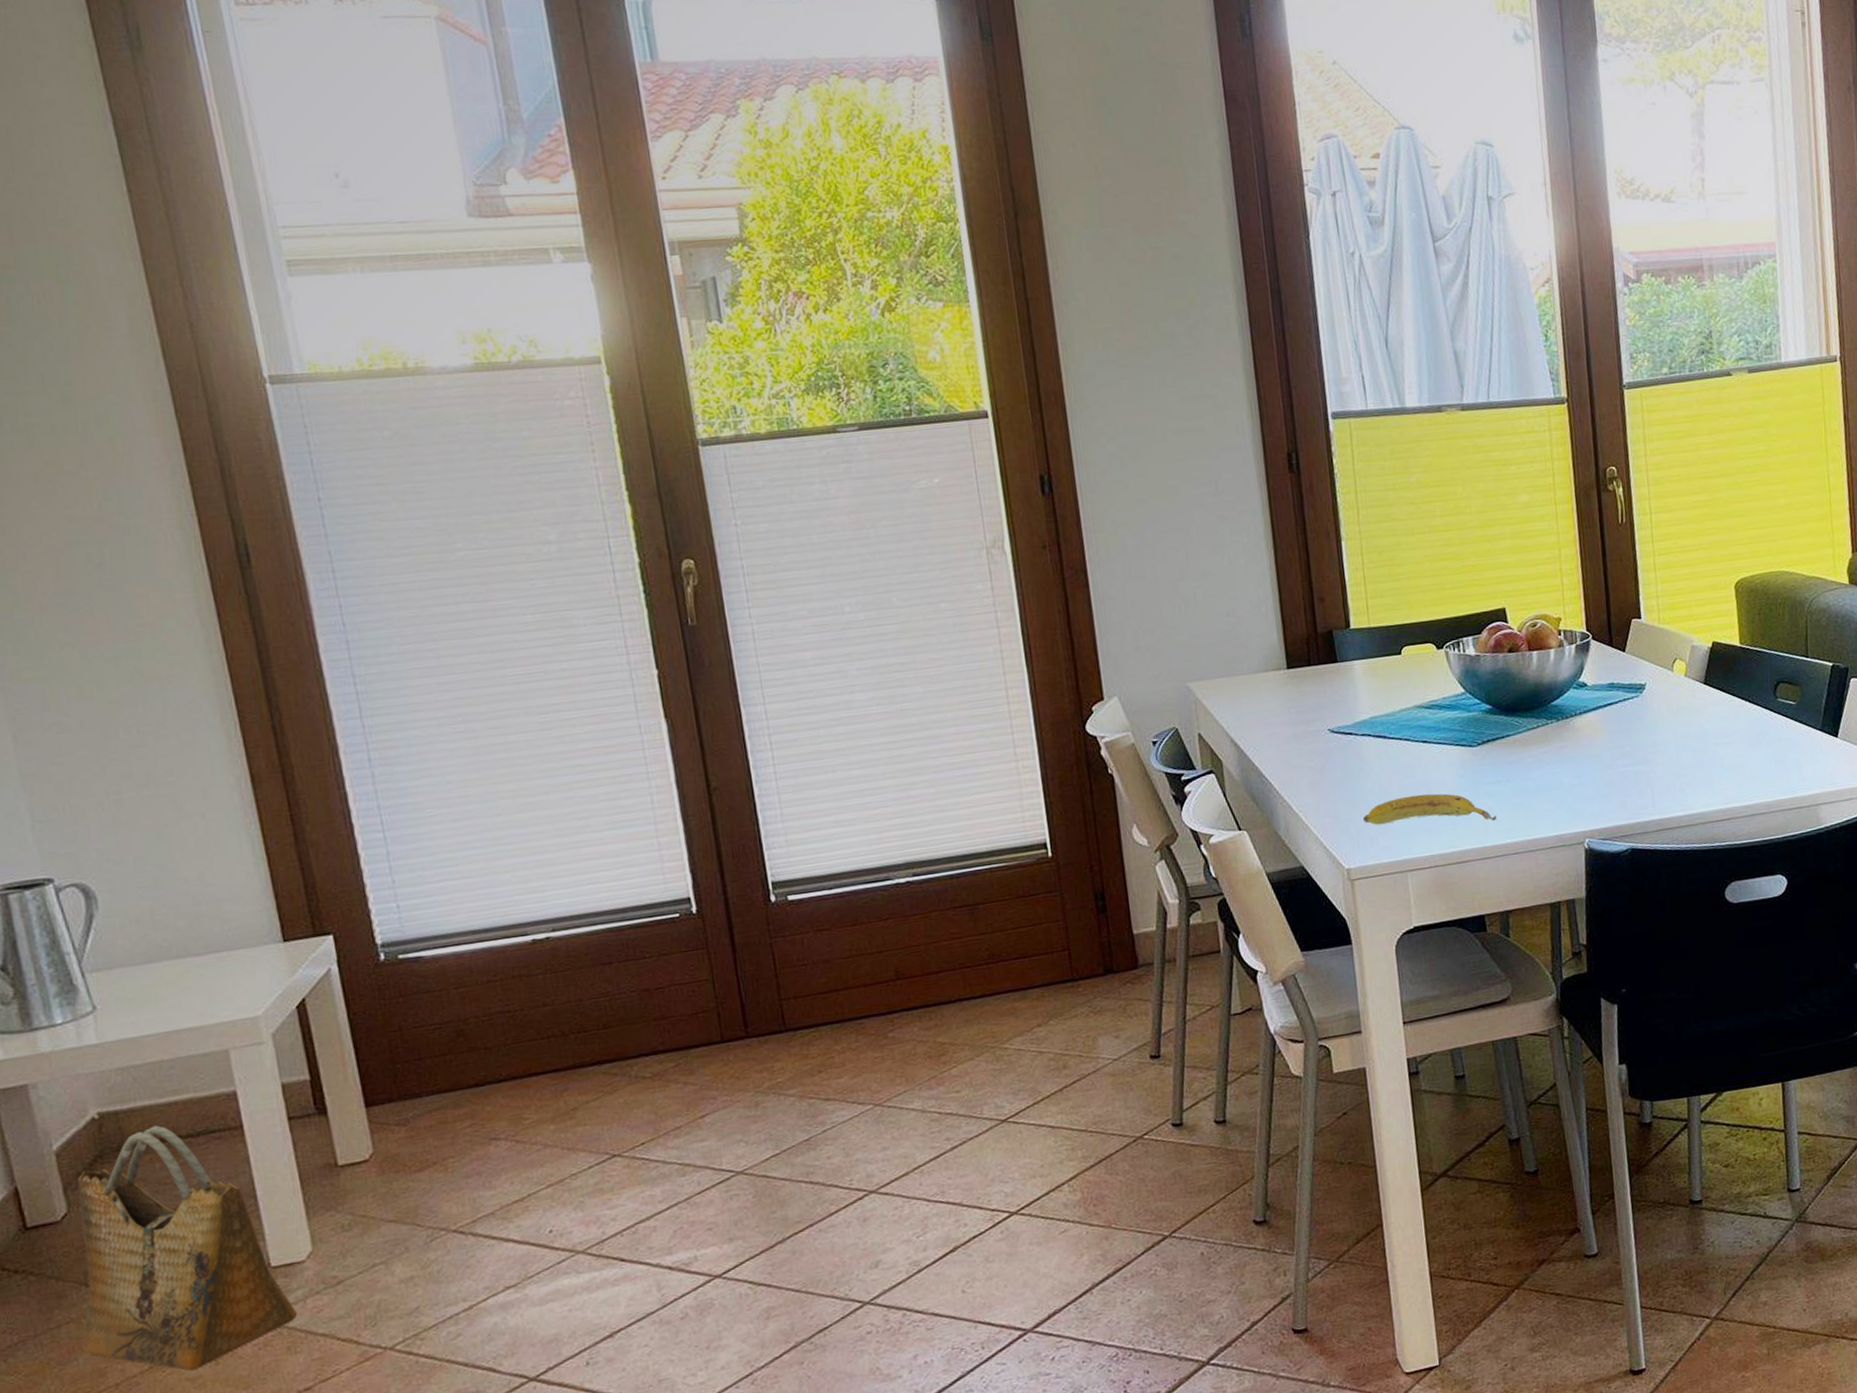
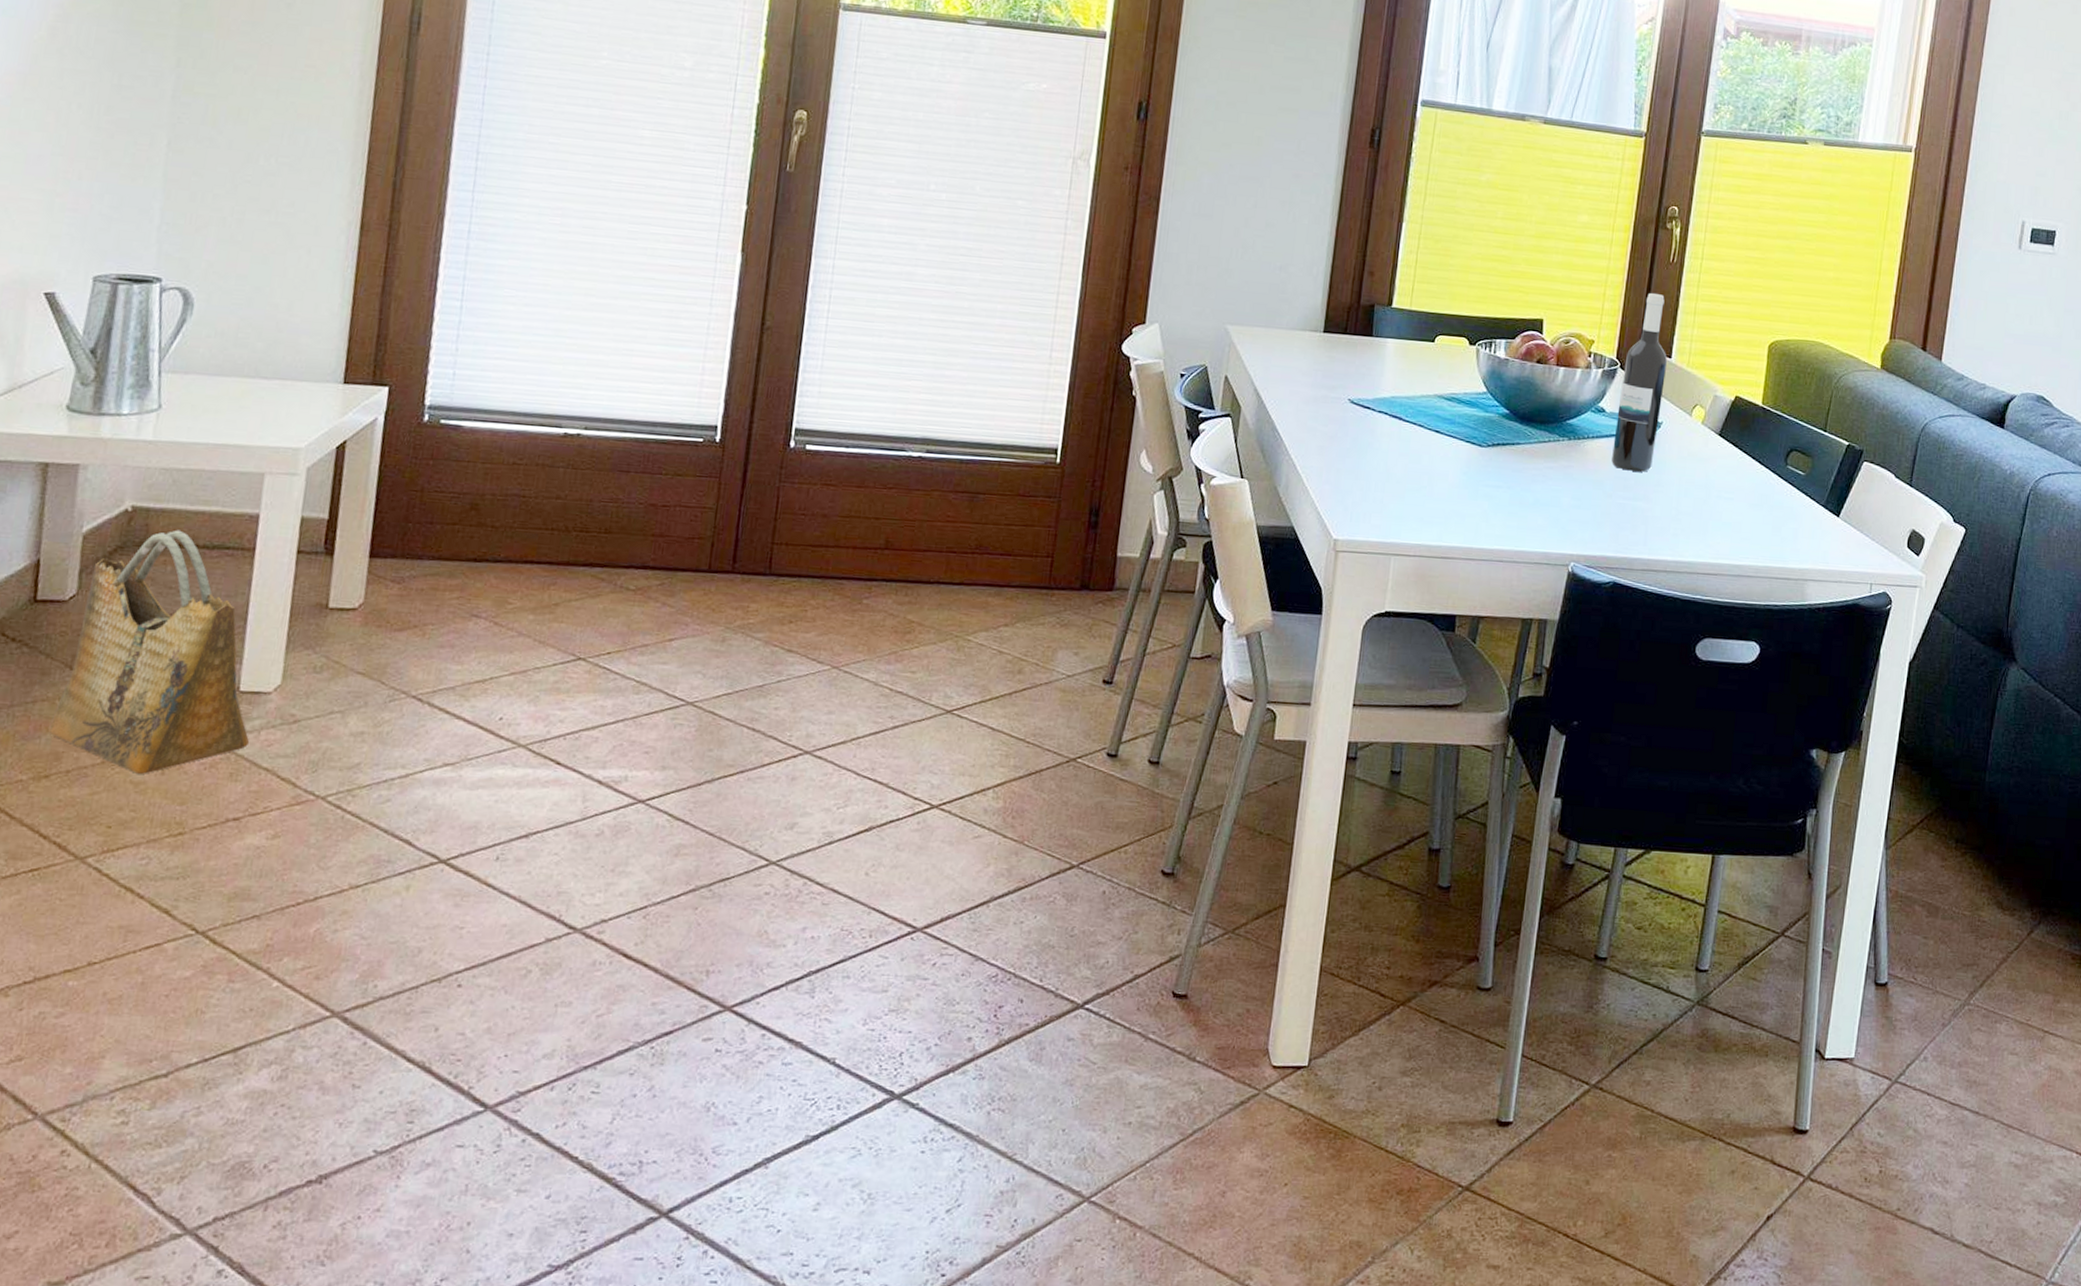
fruit: present [1363,793,1497,826] -> none [1362,480,1490,524]
wine bottle: none [1596,557,1645,739] -> present [1611,293,1668,472]

